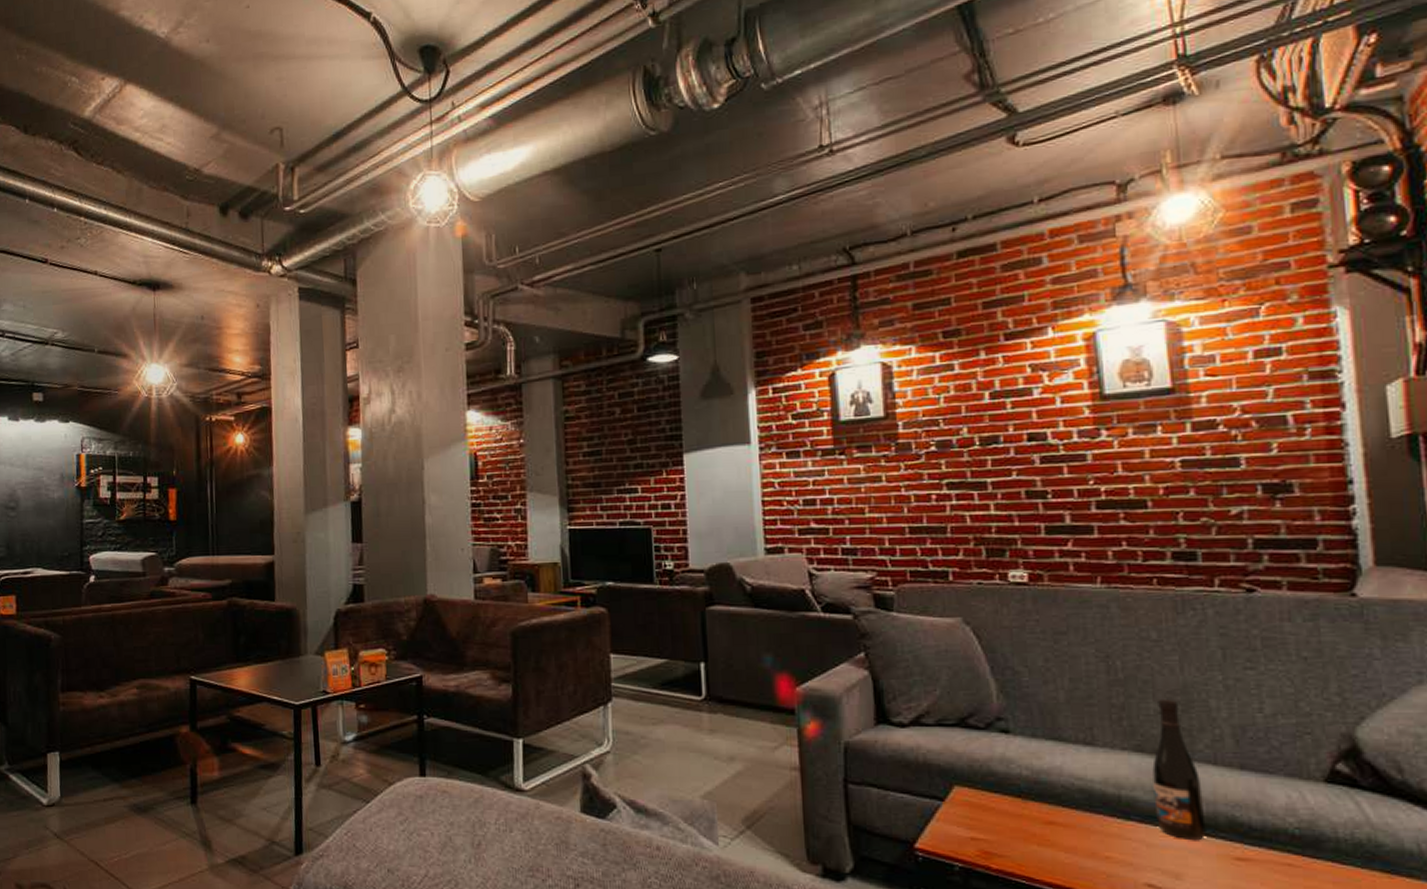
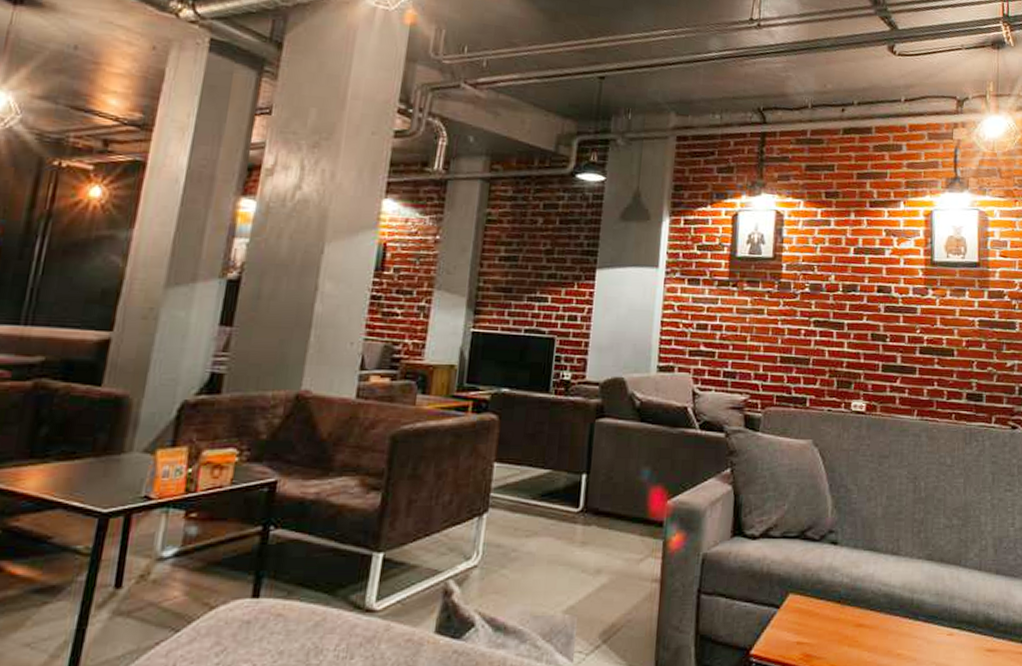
beer bottle: present [1151,698,1206,840] -> none [936,515,970,635]

